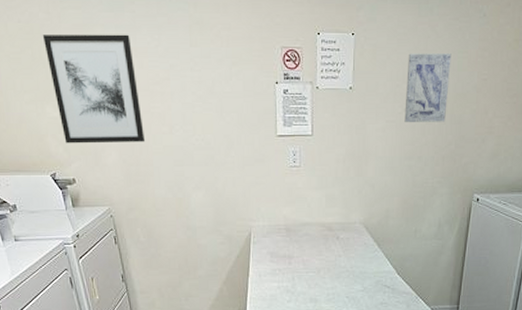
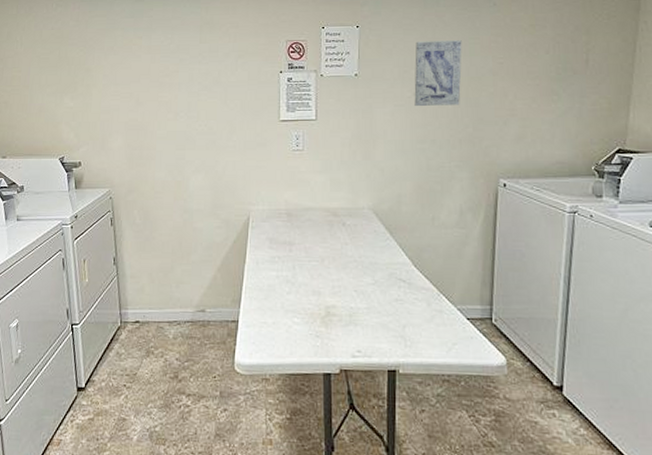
wall art: present [42,34,146,144] -> none [70,35,151,130]

